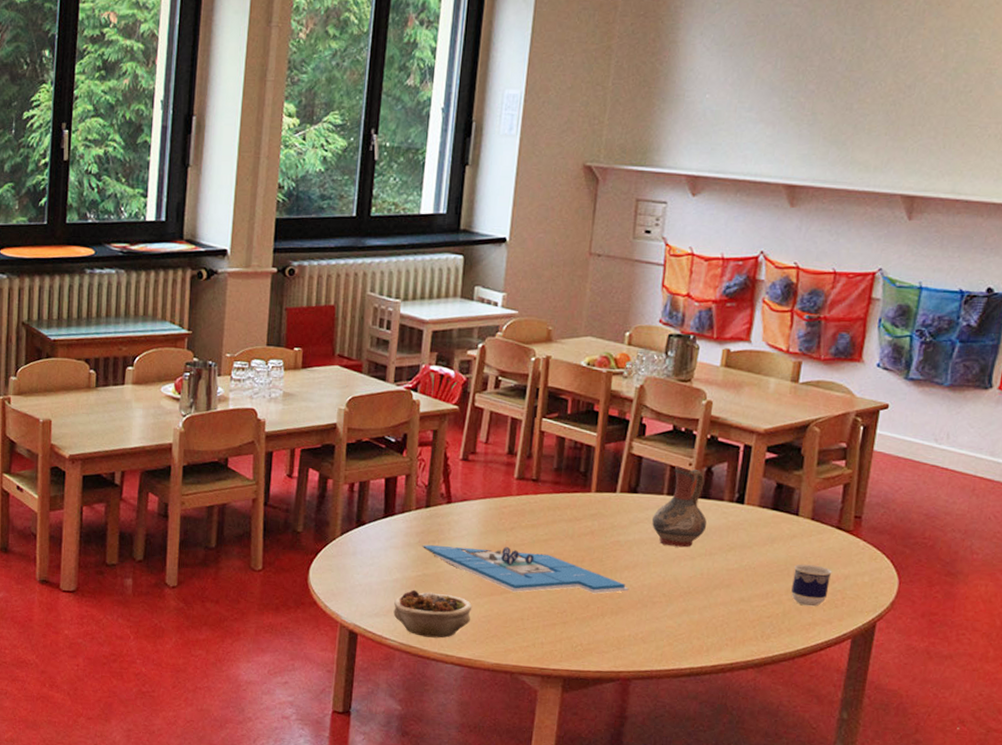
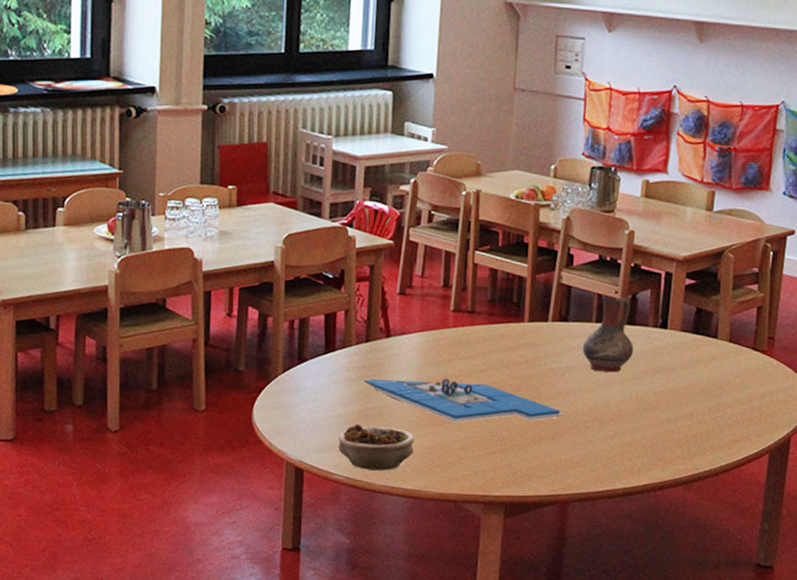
cup: present [791,564,833,607] -> none [713,384,750,425]

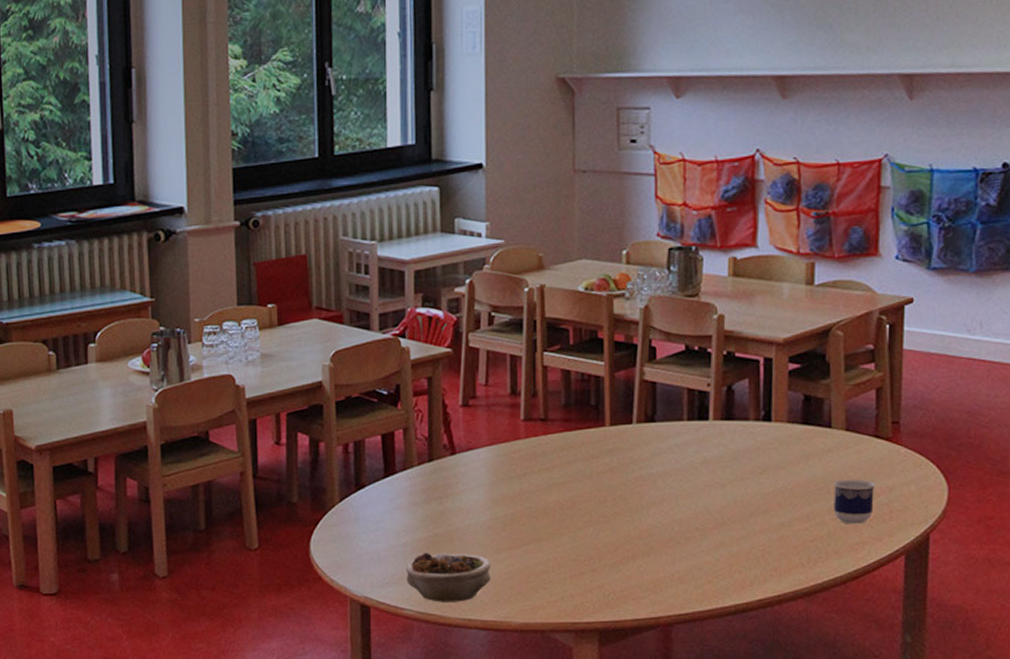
board game: present [363,378,563,423] -> none [429,495,658,544]
pitcher: present [582,294,634,373] -> none [674,388,734,476]
cup: none [713,384,750,425] -> present [834,479,875,525]

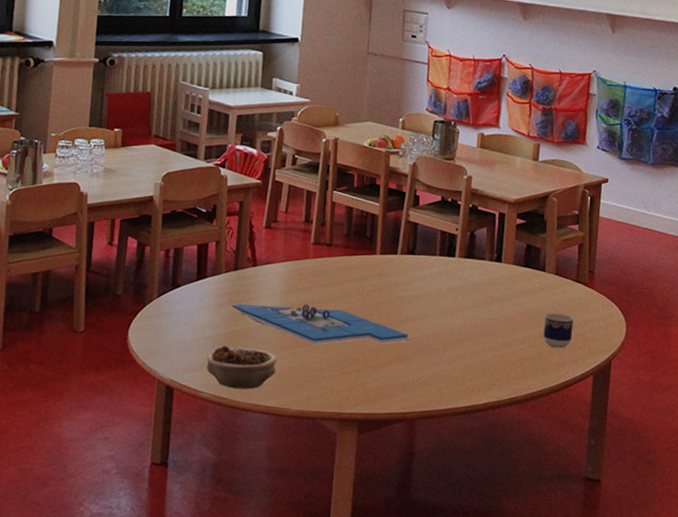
board game: none [429,495,658,544] -> present [231,304,411,345]

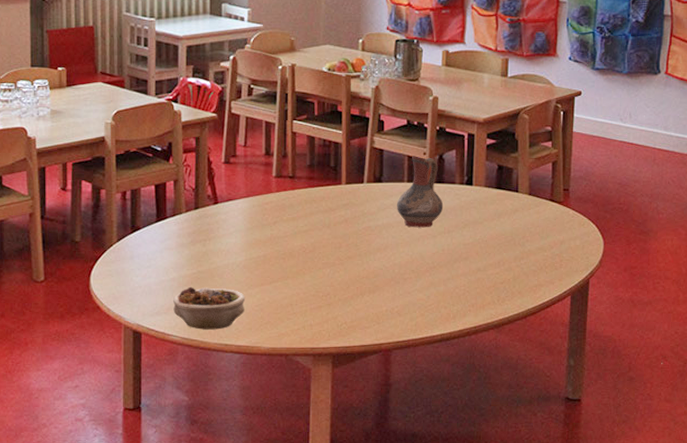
board game: present [231,304,411,345] -> none [194,240,382,281]
pitcher: none [427,231,473,301] -> present [396,156,444,228]
cup: present [543,312,575,349] -> none [518,234,550,270]

